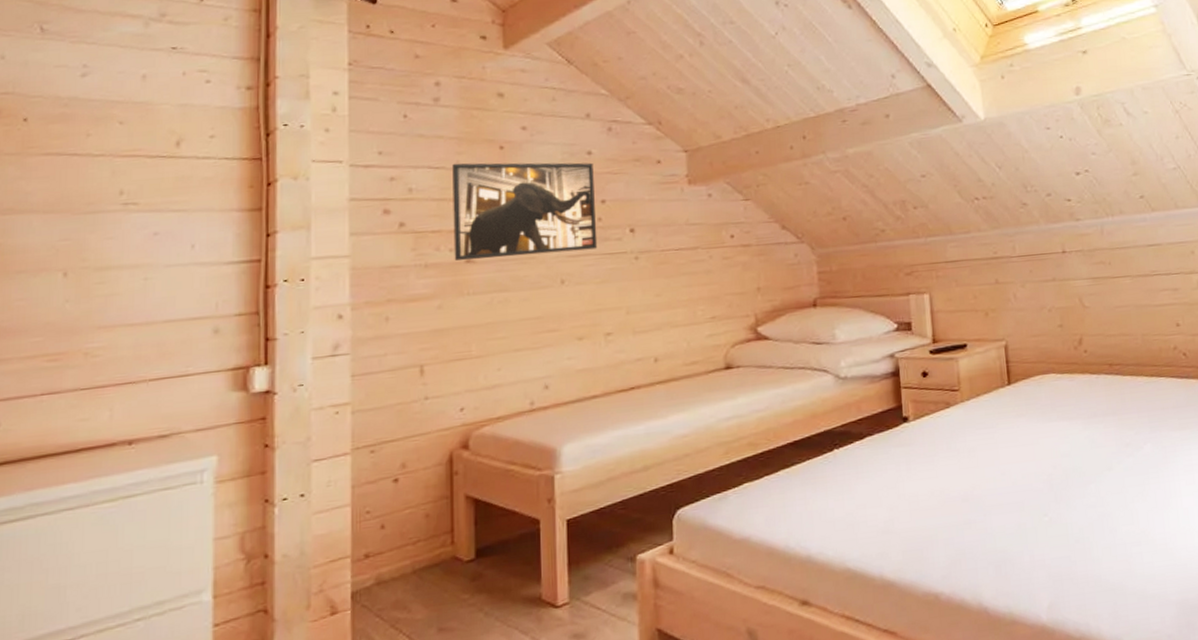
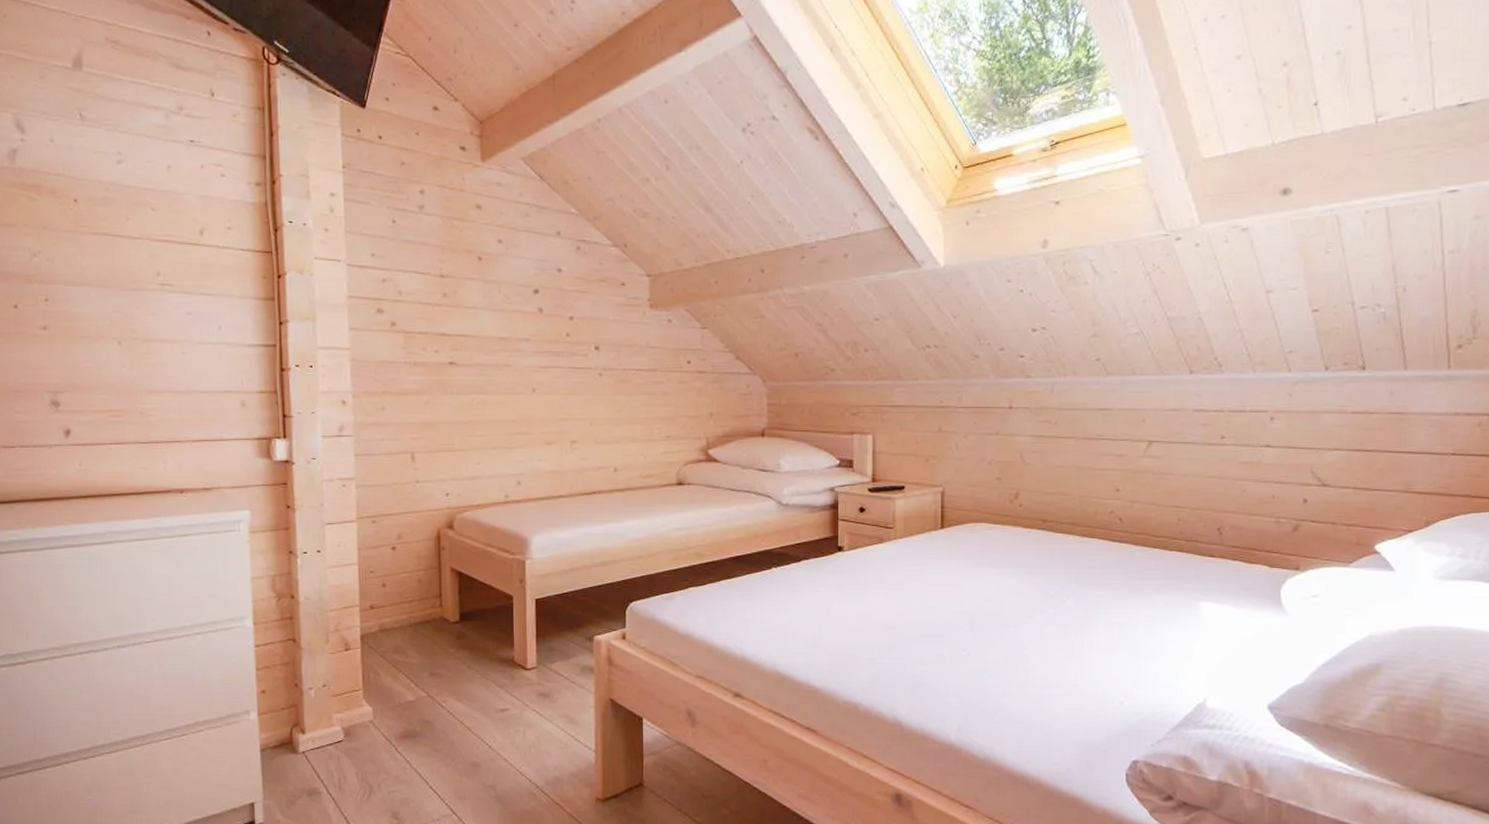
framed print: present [452,162,598,261] -> none [436,270,566,363]

